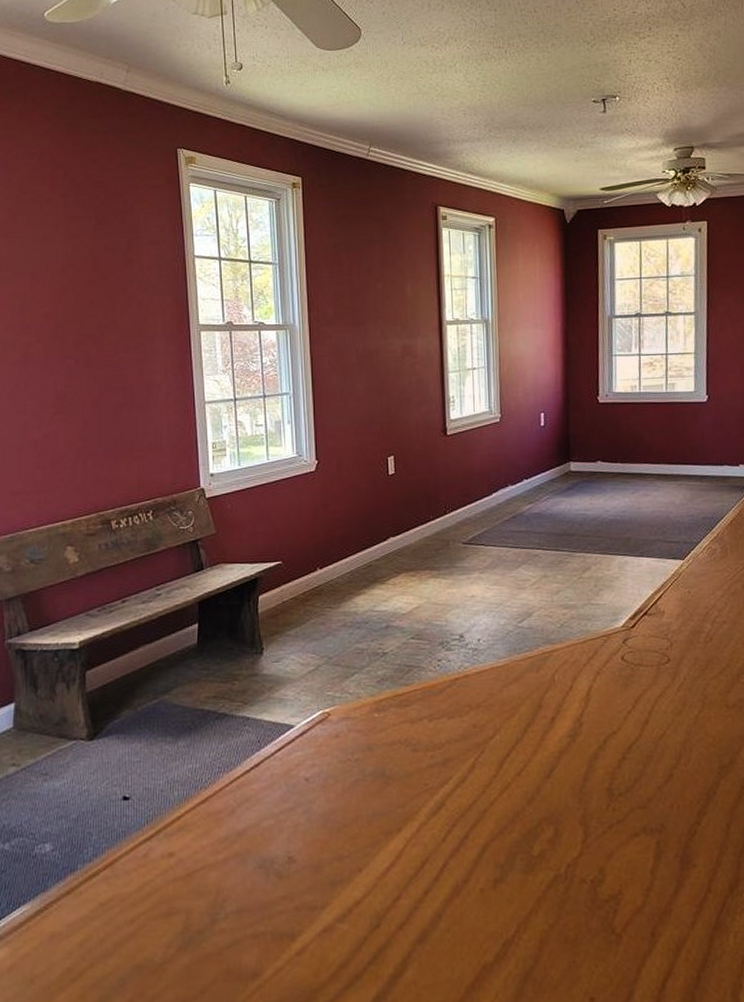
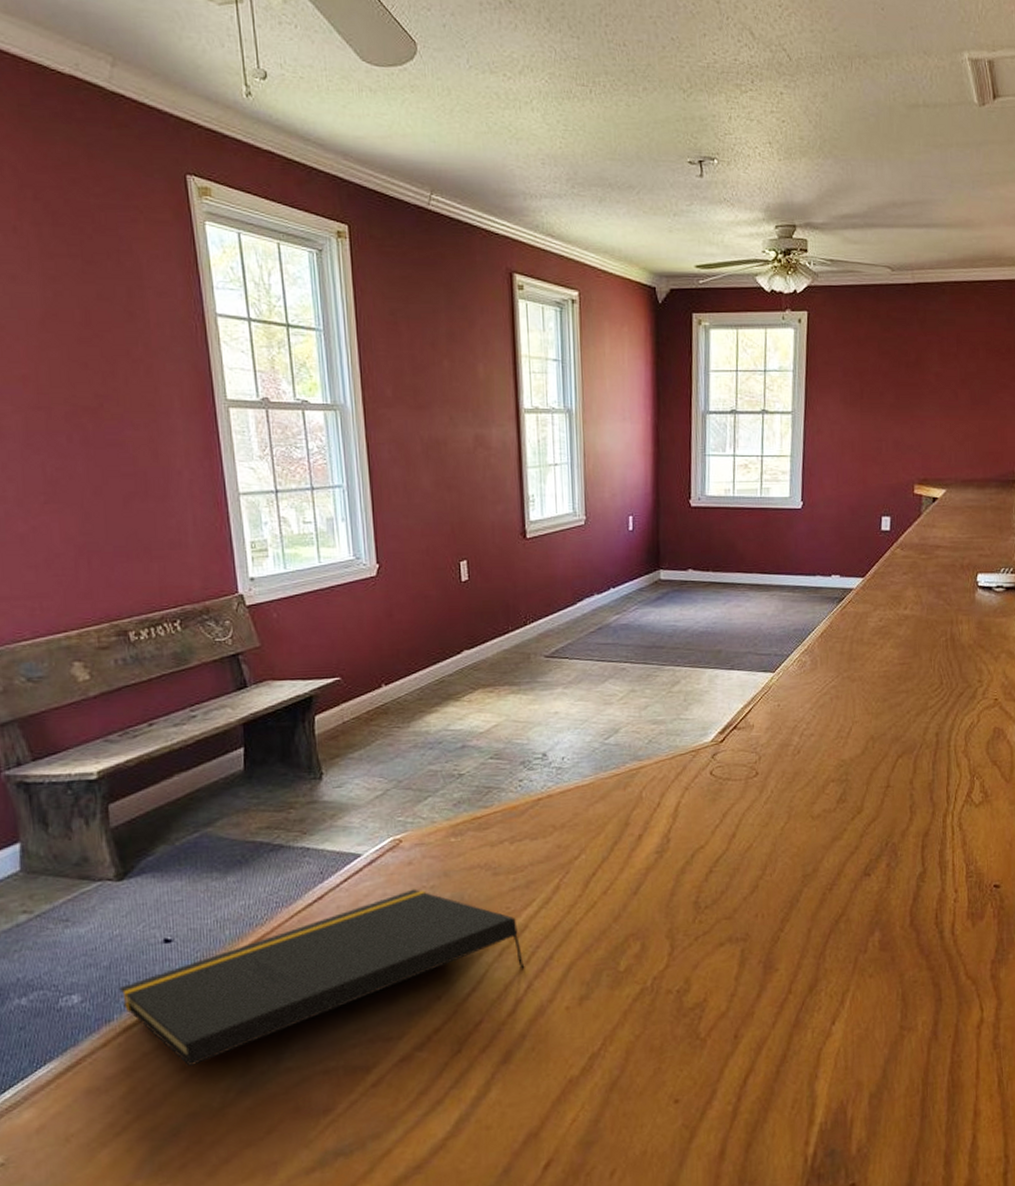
notepad: none [83,761,441,920] -> present [119,889,525,1067]

